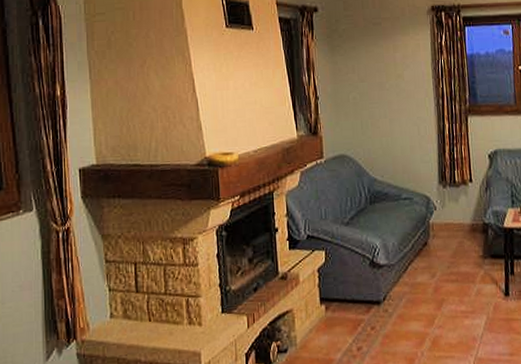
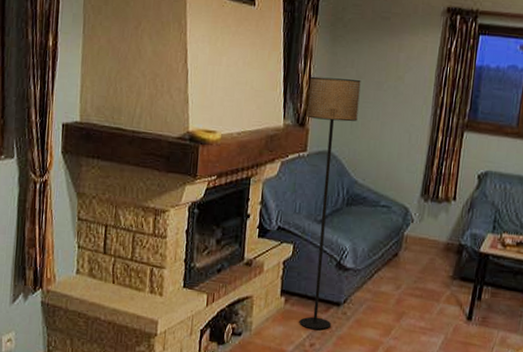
floor lamp: none [315,84,374,333] -> present [299,76,361,330]

